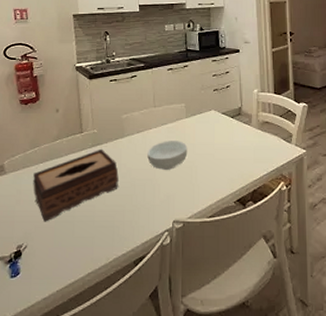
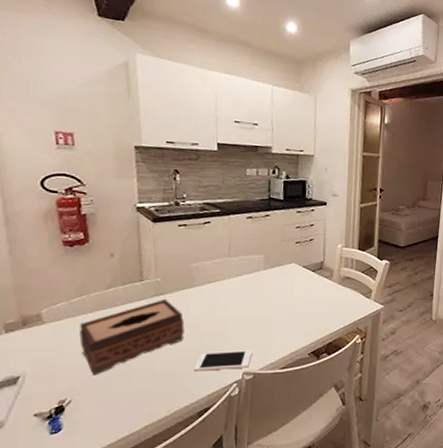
cell phone: none [129,198,181,219] -> present [194,350,253,371]
cereal bowl: present [147,141,188,170] -> none [218,292,264,322]

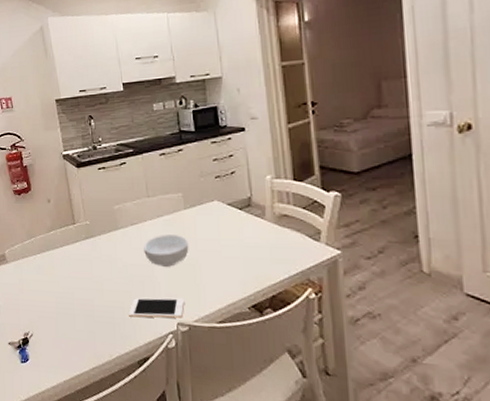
tissue box: present [79,298,185,376] -> none [32,241,116,313]
cereal bowl: none [218,292,264,322] -> present [144,234,189,267]

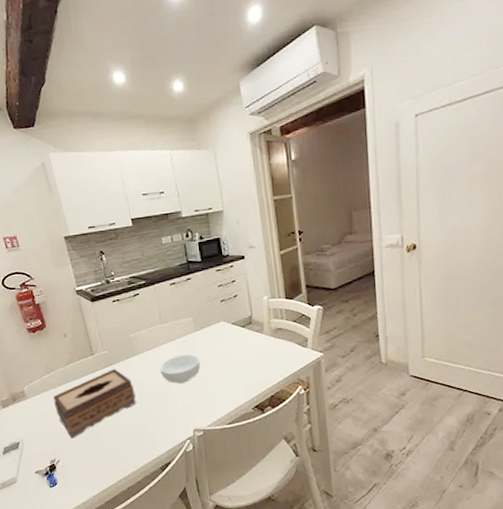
tissue box: none [32,241,116,313] -> present [53,368,136,439]
cell phone: present [129,297,185,318] -> none [150,408,199,431]

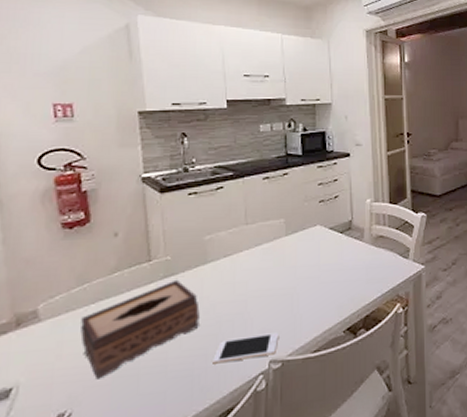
cell phone: none [150,408,199,431] -> present [213,332,279,364]
cereal bowl: present [160,354,201,384] -> none [237,263,288,300]

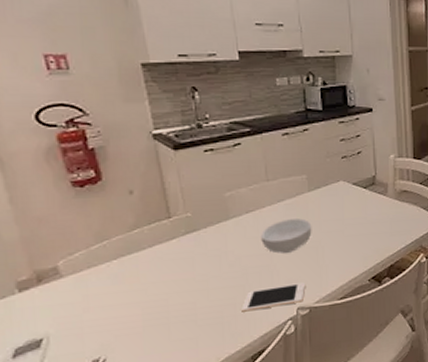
tissue box: present [80,279,200,380] -> none [105,235,226,329]
cereal bowl: none [237,263,288,300] -> present [261,218,312,254]

